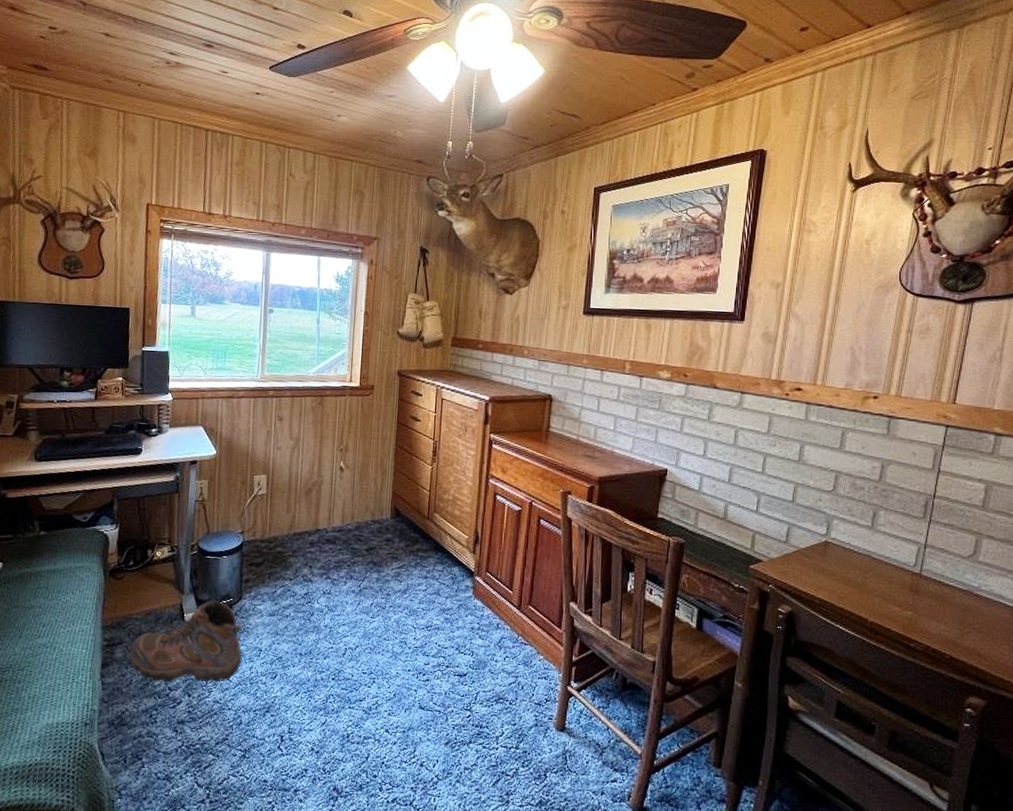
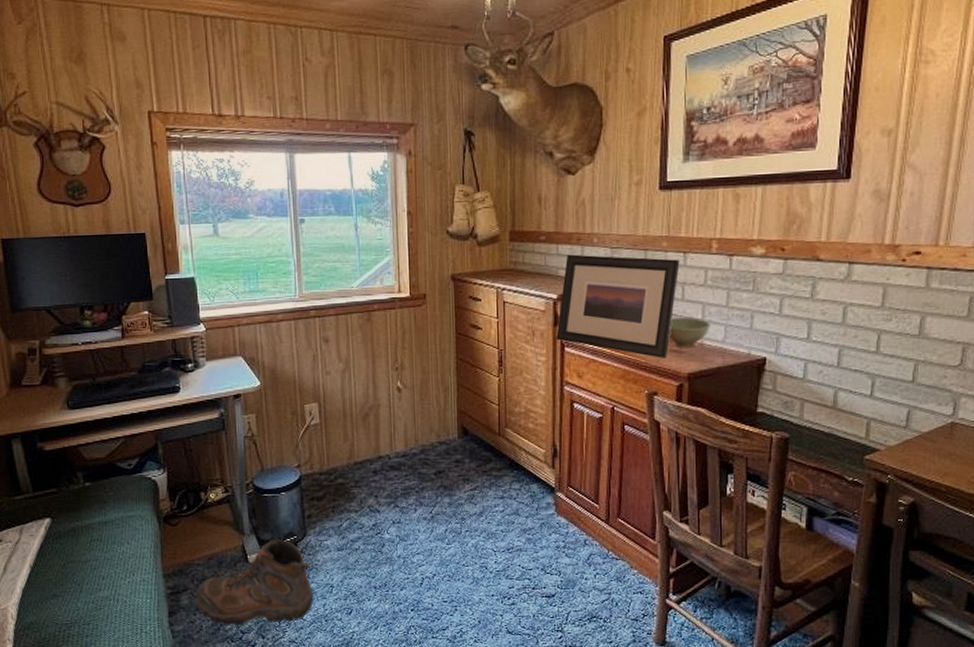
picture frame: none [486,362,597,462] -> present [556,254,680,358]
bowl: none [584,426,621,455] -> present [668,316,710,348]

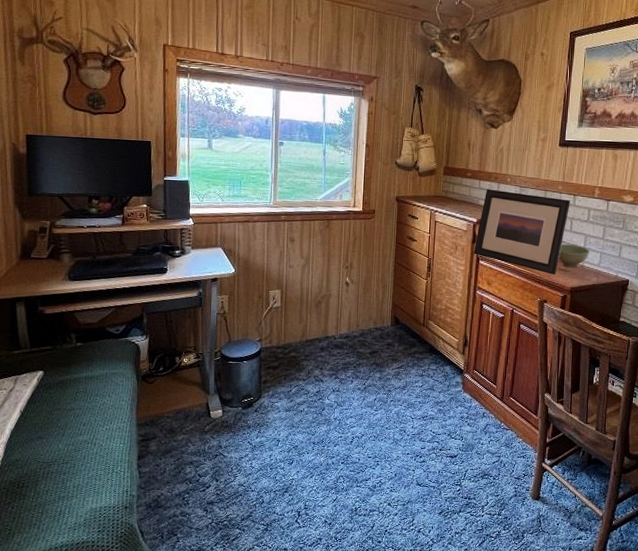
hiking boot: present [195,539,314,626] -> none [162,399,263,470]

